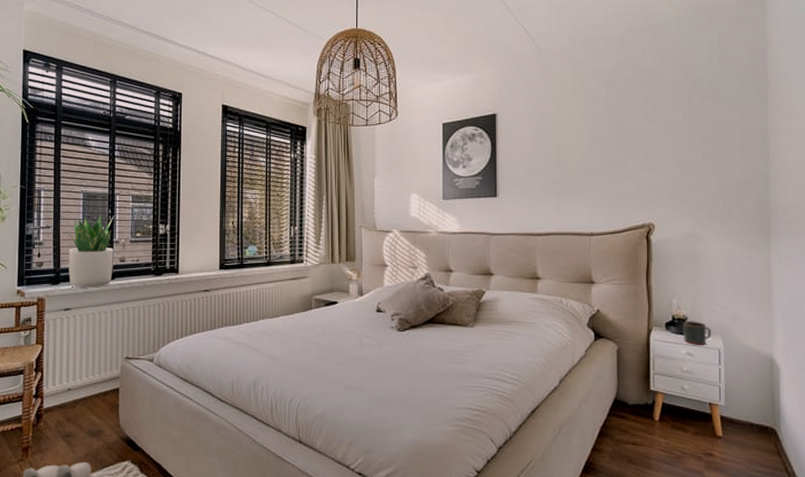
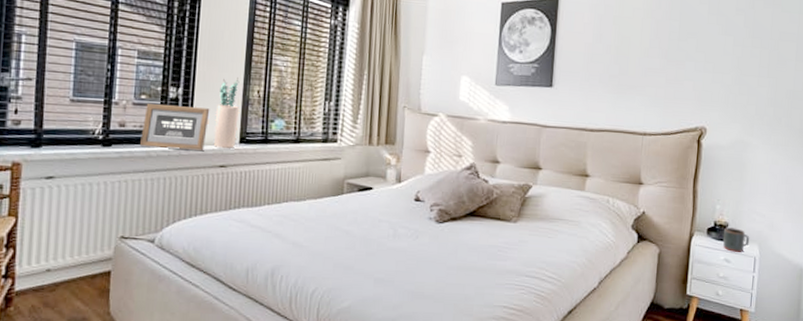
planter: present [68,214,114,288] -> none [53,69,114,155]
picture frame: none [138,241,193,278] -> present [140,104,210,150]
vase: none [198,212,217,274] -> present [214,78,239,148]

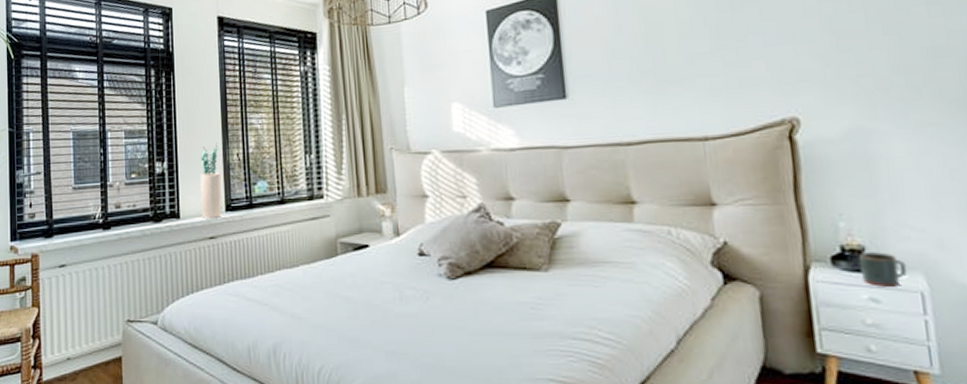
picture frame: present [140,104,210,150] -> none [135,179,194,226]

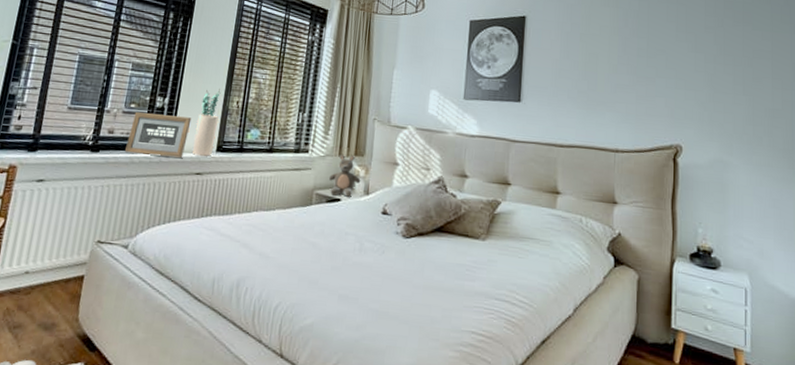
picture frame: none [135,179,194,226] -> present [125,112,192,158]
stuffed bear: none [350,194,388,242] -> present [328,155,361,197]
mug: present [859,252,908,287] -> none [708,254,738,282]

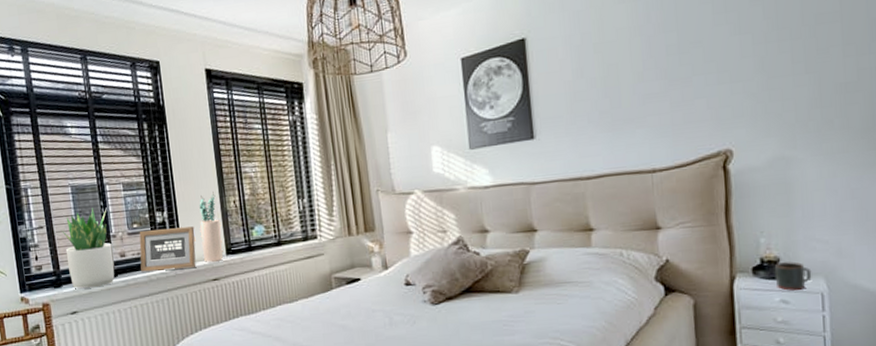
planter: none [48,79,110,159] -> present [62,207,115,289]
stuffed bear: present [328,155,361,197] -> none [343,233,377,276]
mug: none [708,254,738,282] -> present [774,262,812,290]

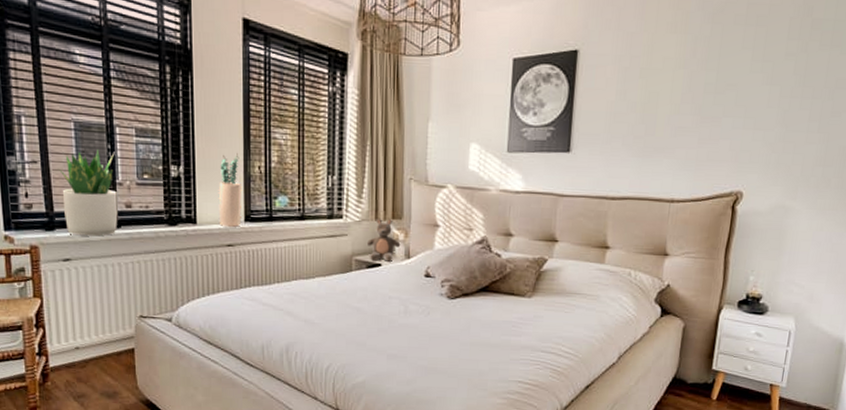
picture frame: present [139,226,197,272] -> none [148,184,213,230]
stuffed bear: none [343,233,377,276] -> present [366,219,401,262]
mug: present [774,262,812,290] -> none [754,300,786,326]

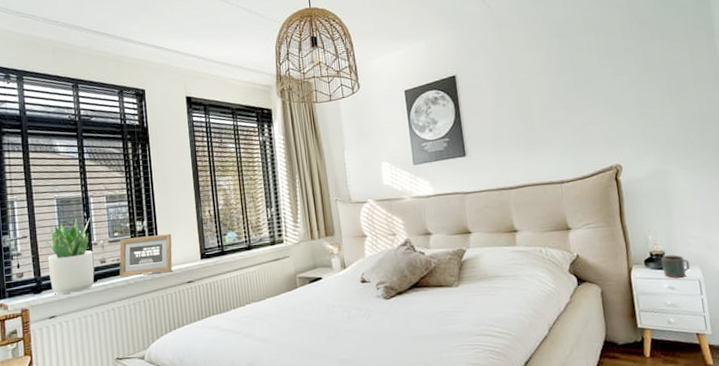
picture frame: none [148,184,213,230] -> present [119,234,173,277]
vase: present [219,153,241,227] -> none [177,203,198,266]
stuffed bear: present [366,219,401,262] -> none [306,237,336,276]
mug: none [754,300,786,326] -> present [661,254,691,278]

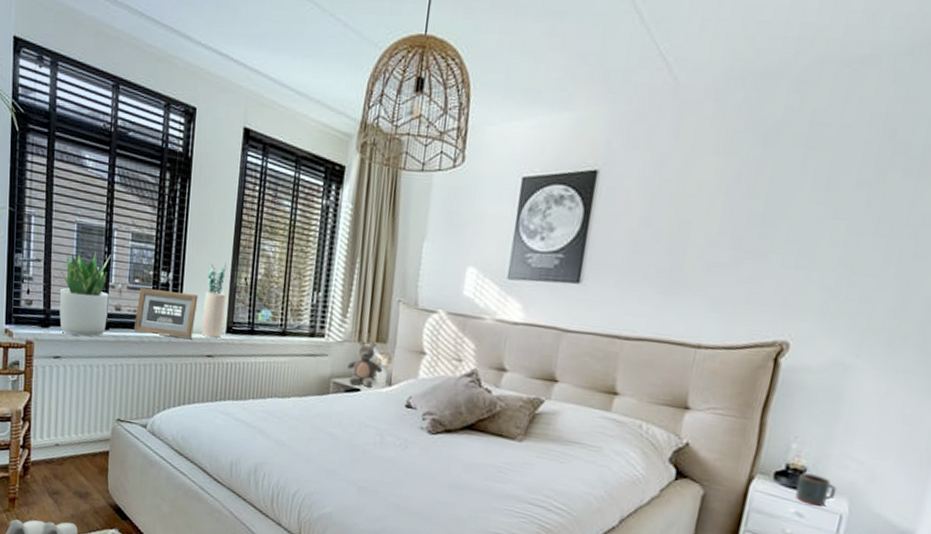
vase: none [177,203,198,266] -> present [202,263,227,338]
stuffed bear: none [306,237,336,276] -> present [346,340,383,387]

